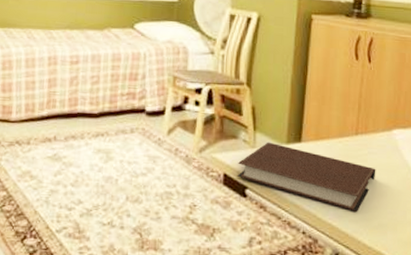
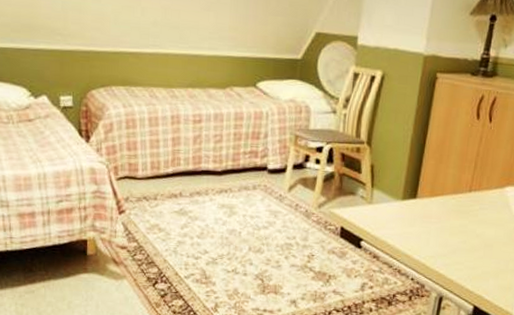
notebook: present [236,142,376,212] -> none [353,198,485,261]

